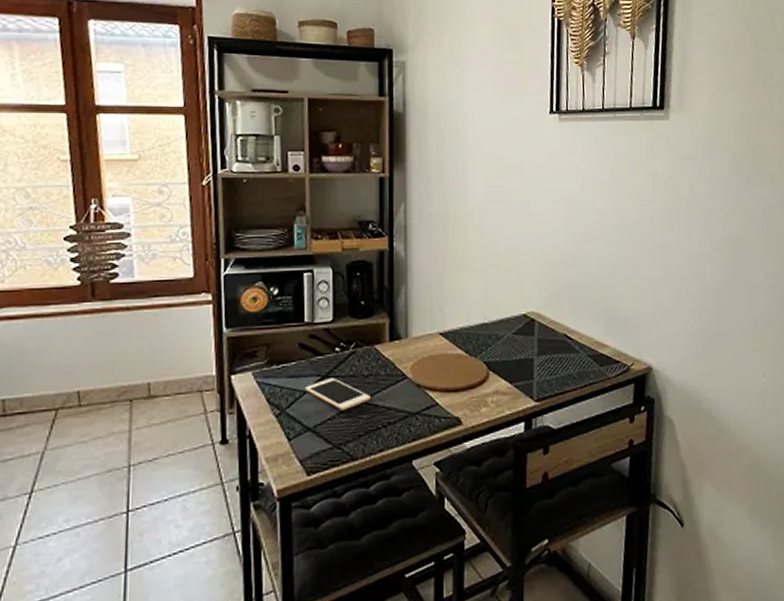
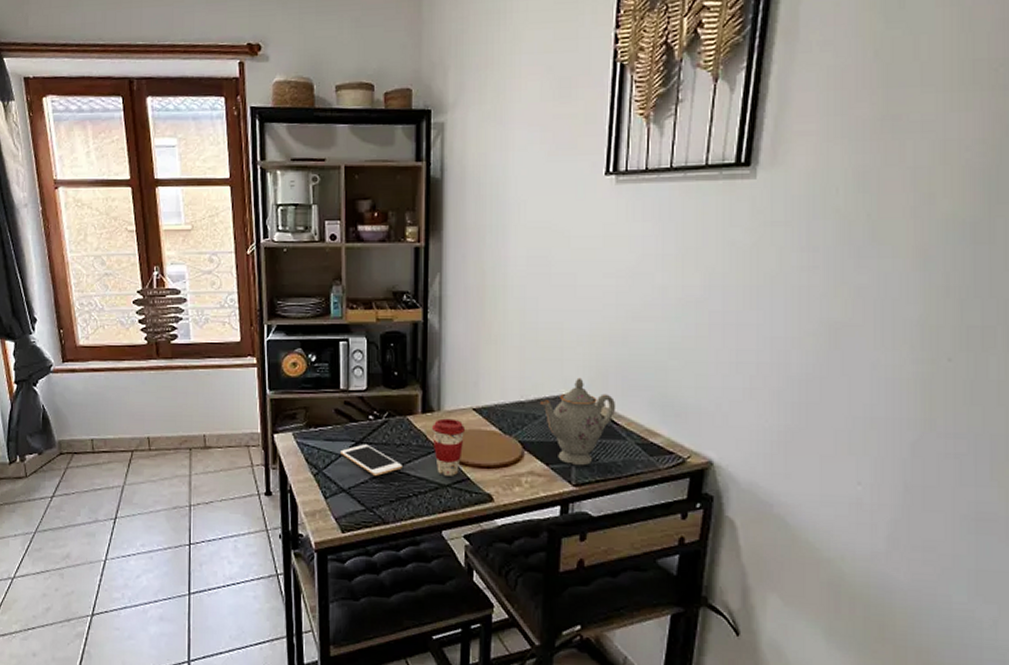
coffee cup: none [399,344,433,403] -> present [431,418,466,476]
teapot: none [501,297,569,382] -> present [539,377,616,466]

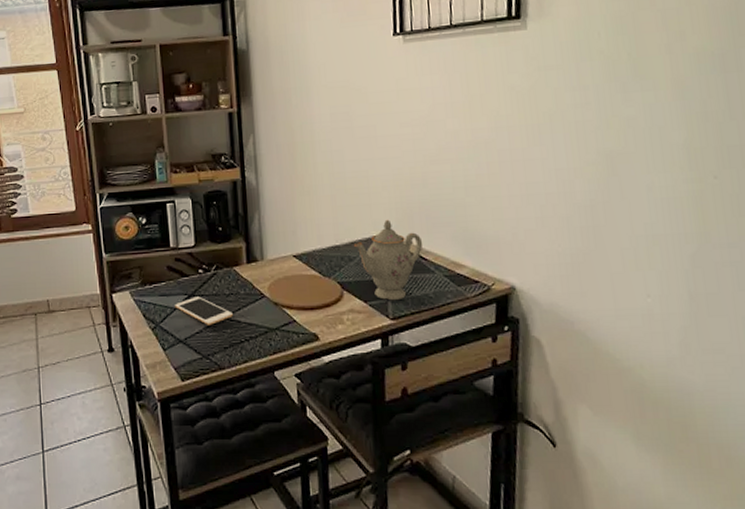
coffee cup: present [431,418,466,476] -> none [256,266,289,320]

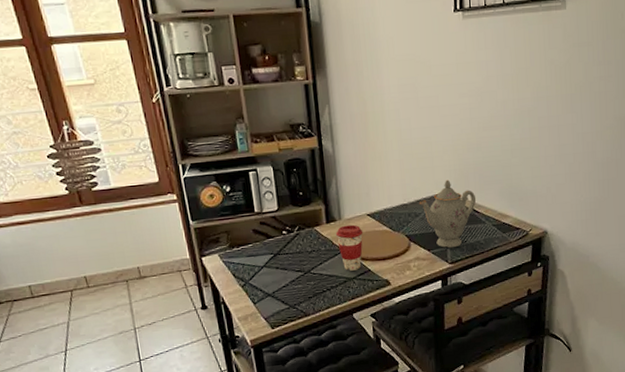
cell phone: present [175,296,233,325] -> none [262,255,315,279]
coffee cup: none [256,266,289,320] -> present [335,224,364,271]

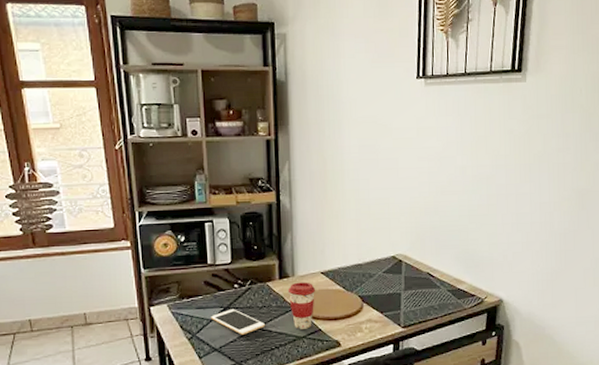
cell phone: none [262,255,315,279] -> present [211,309,265,335]
teapot: present [419,179,477,249] -> none [373,242,432,312]

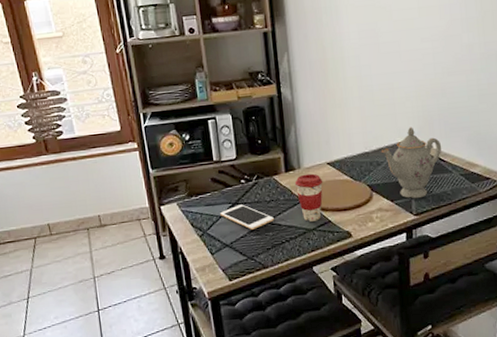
teapot: none [373,242,432,312] -> present [381,127,442,199]

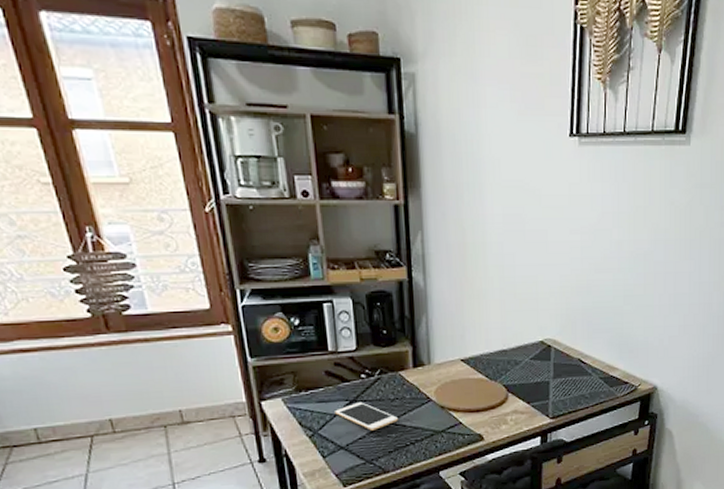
coffee cup: present [294,173,323,222] -> none [423,370,456,423]
teapot: present [381,127,442,199] -> none [520,325,584,402]

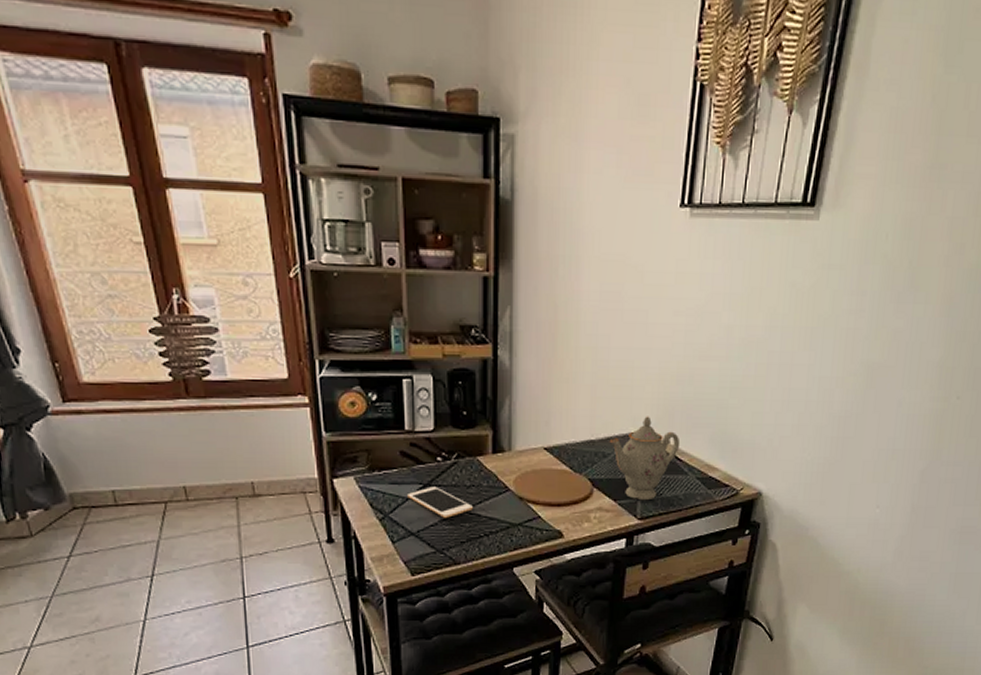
teapot: none [520,325,584,402] -> present [609,416,681,501]

